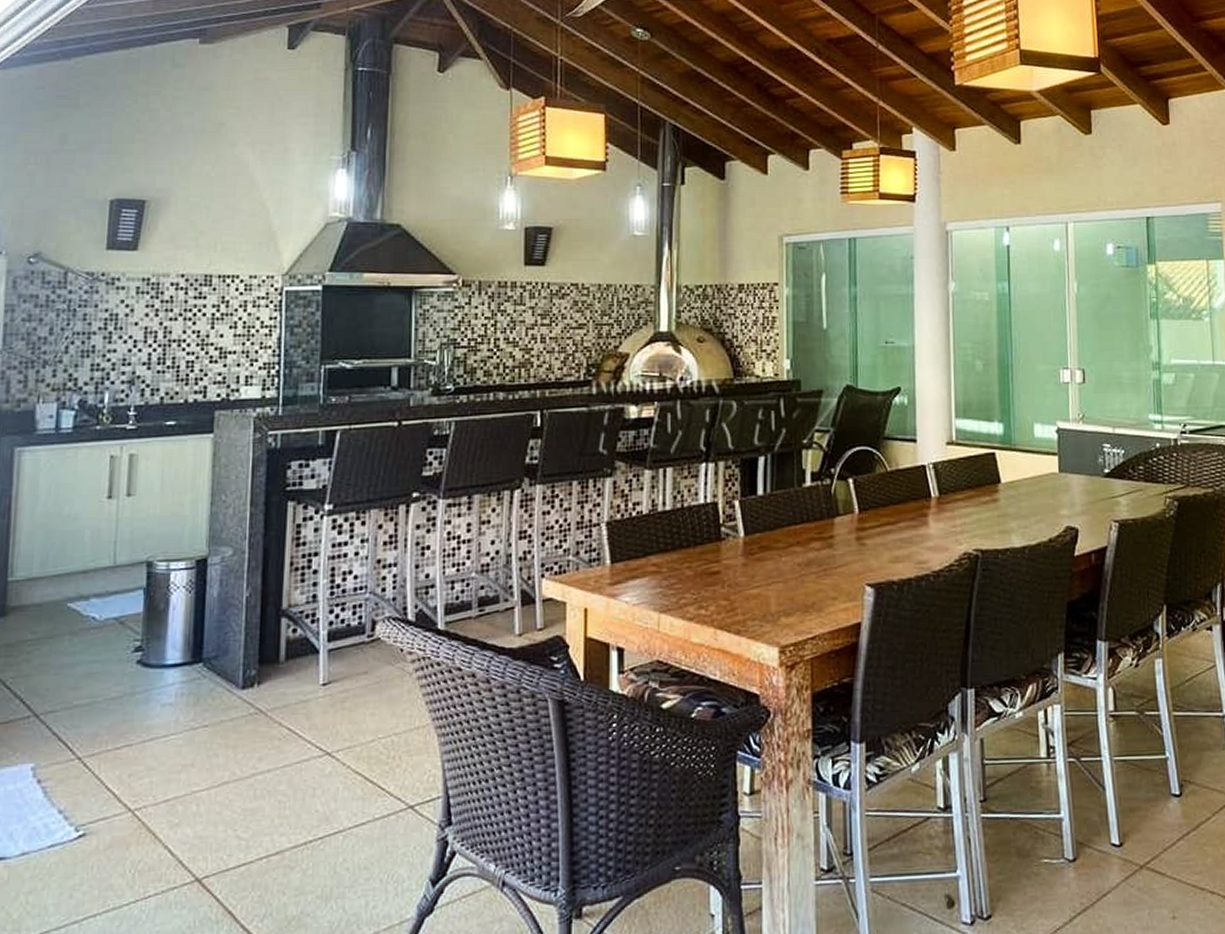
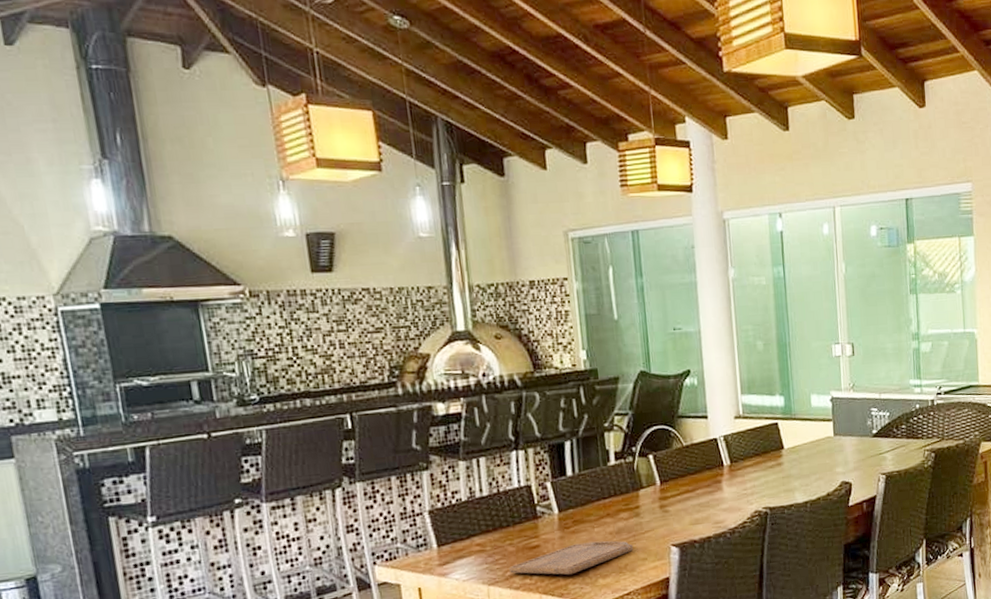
cutting board: none [685,572,823,609] -> present [509,540,633,575]

